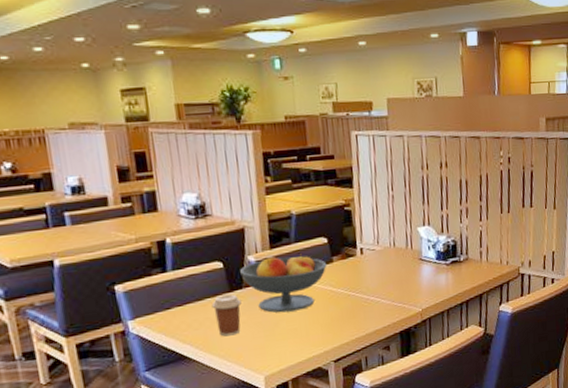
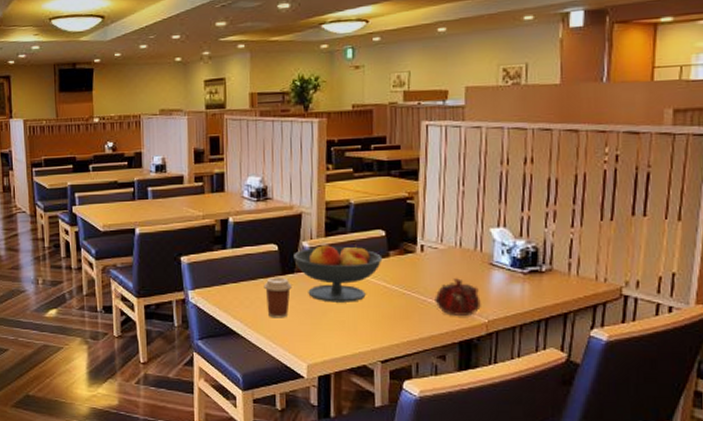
teapot: none [376,275,415,309] -> present [435,278,481,316]

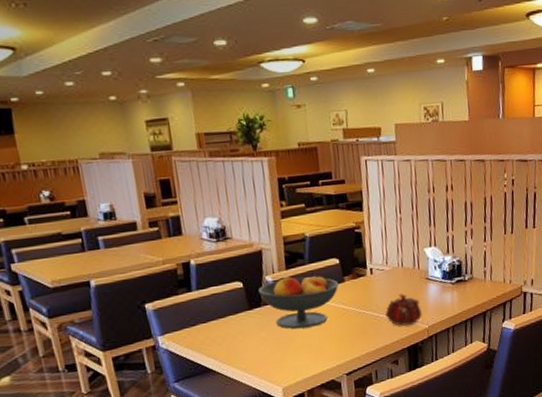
coffee cup: present [263,277,292,318] -> none [233,312,261,351]

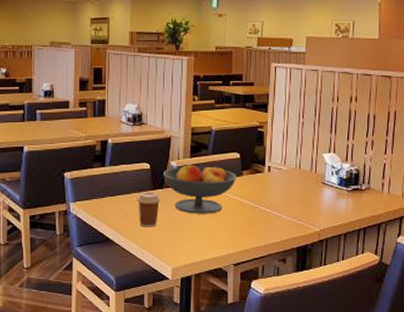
coffee cup: none [233,312,261,351] -> present [136,192,161,228]
teapot: present [385,294,422,326] -> none [278,194,314,225]

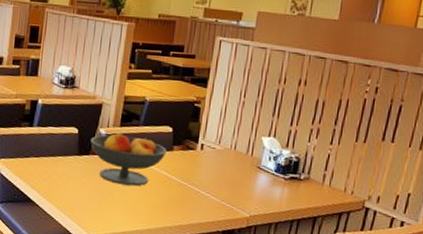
coffee cup: present [136,192,161,228] -> none [61,156,86,193]

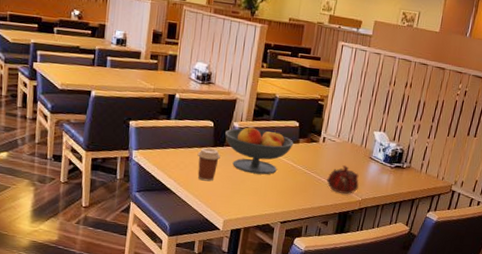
coffee cup: none [61,156,86,193] -> present [197,148,221,182]
teapot: none [207,176,246,210] -> present [326,165,359,194]

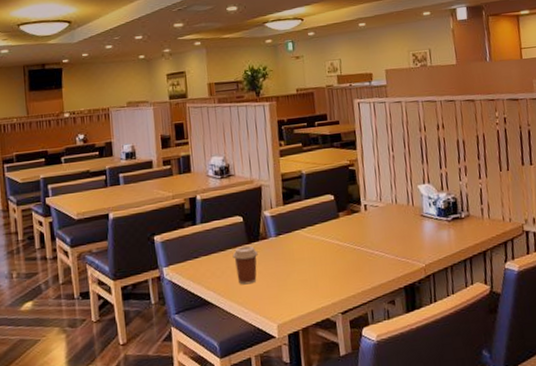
fruit bowl: present [225,127,294,175] -> none [257,208,334,264]
teapot: present [326,165,359,194] -> none [380,231,418,264]

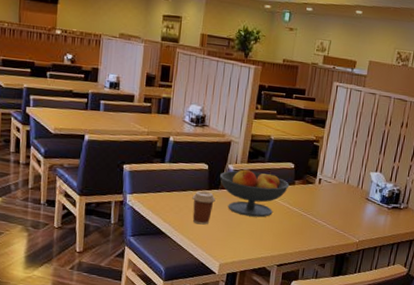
fruit bowl: none [257,208,334,264] -> present [220,169,290,218]

